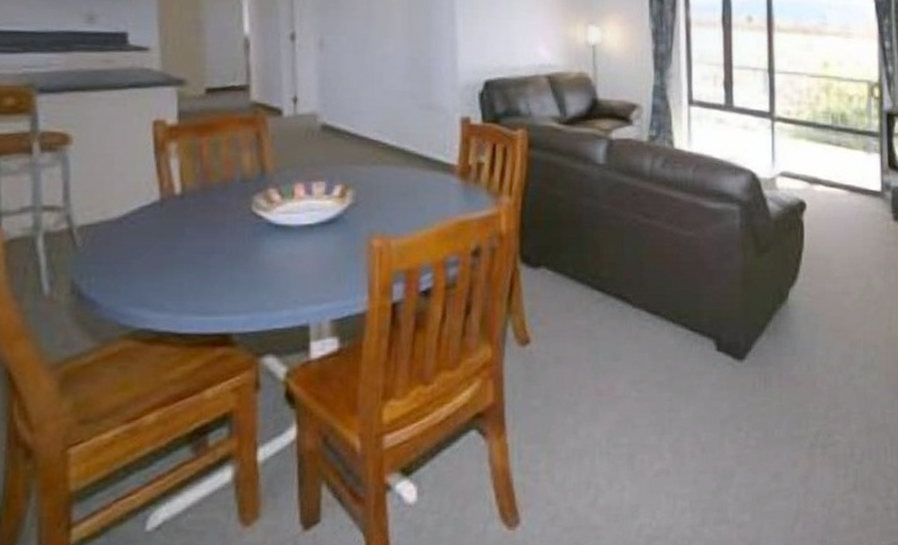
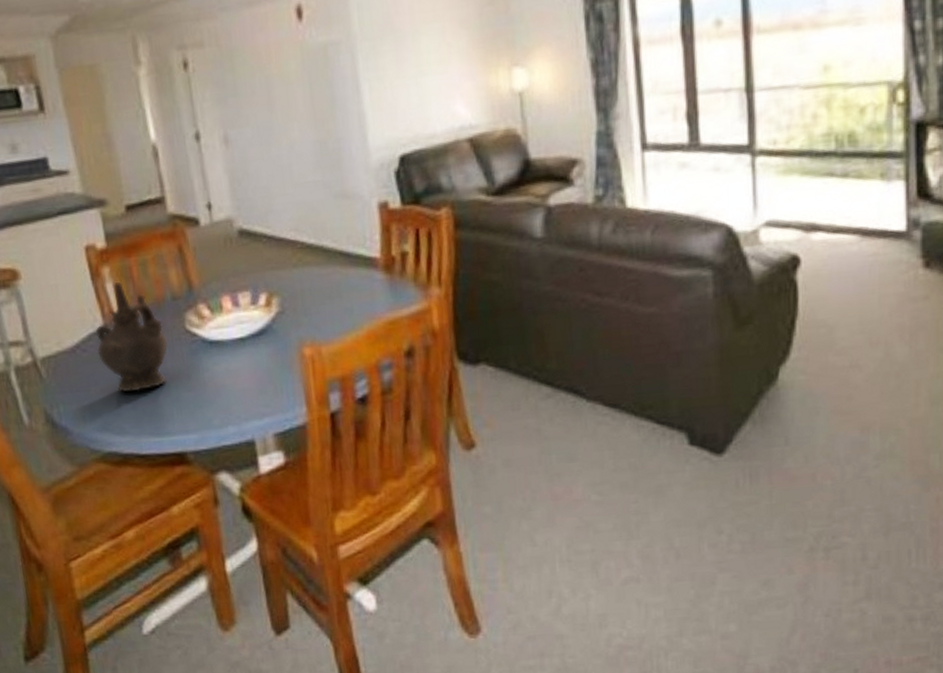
ceremonial vessel: none [148,158,230,269] -> present [96,281,169,393]

